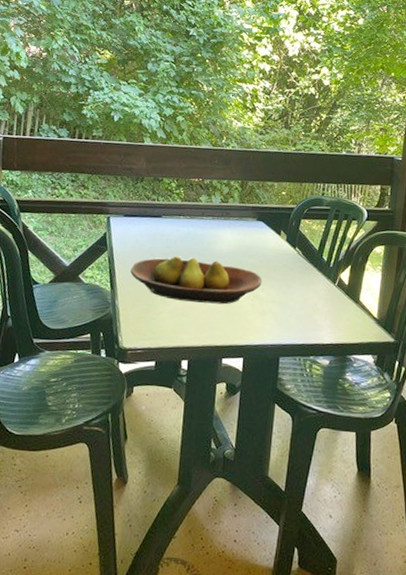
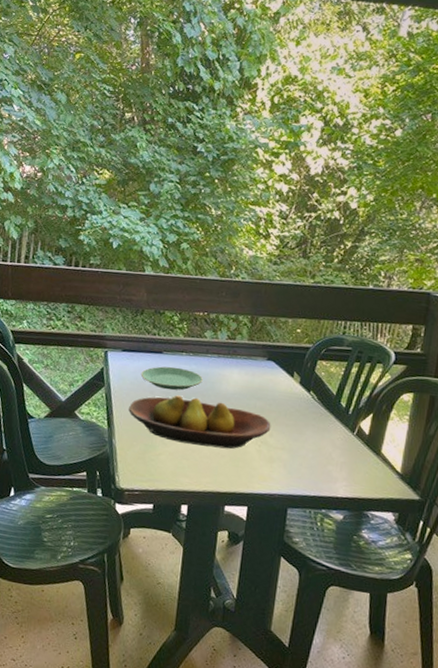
plate: none [141,229,199,252] -> present [140,366,203,390]

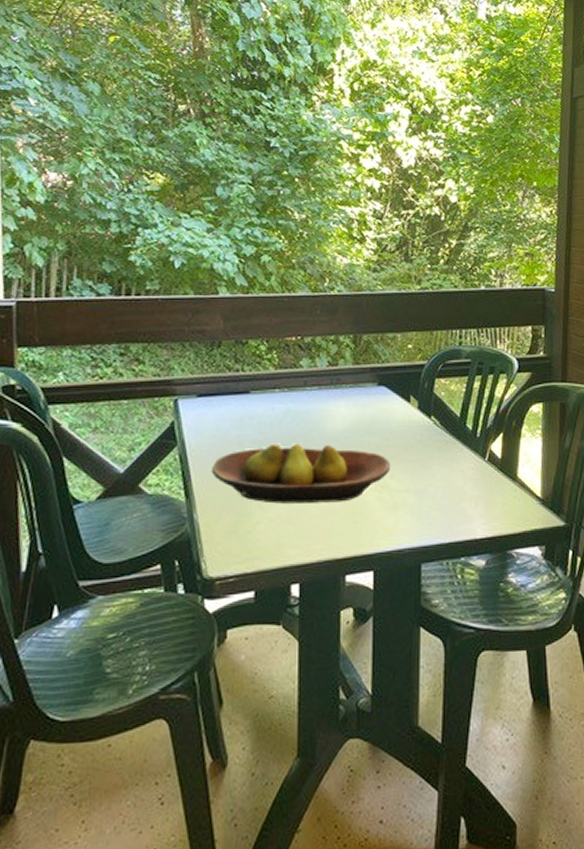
plate: present [140,366,203,390] -> none [223,408,303,439]

